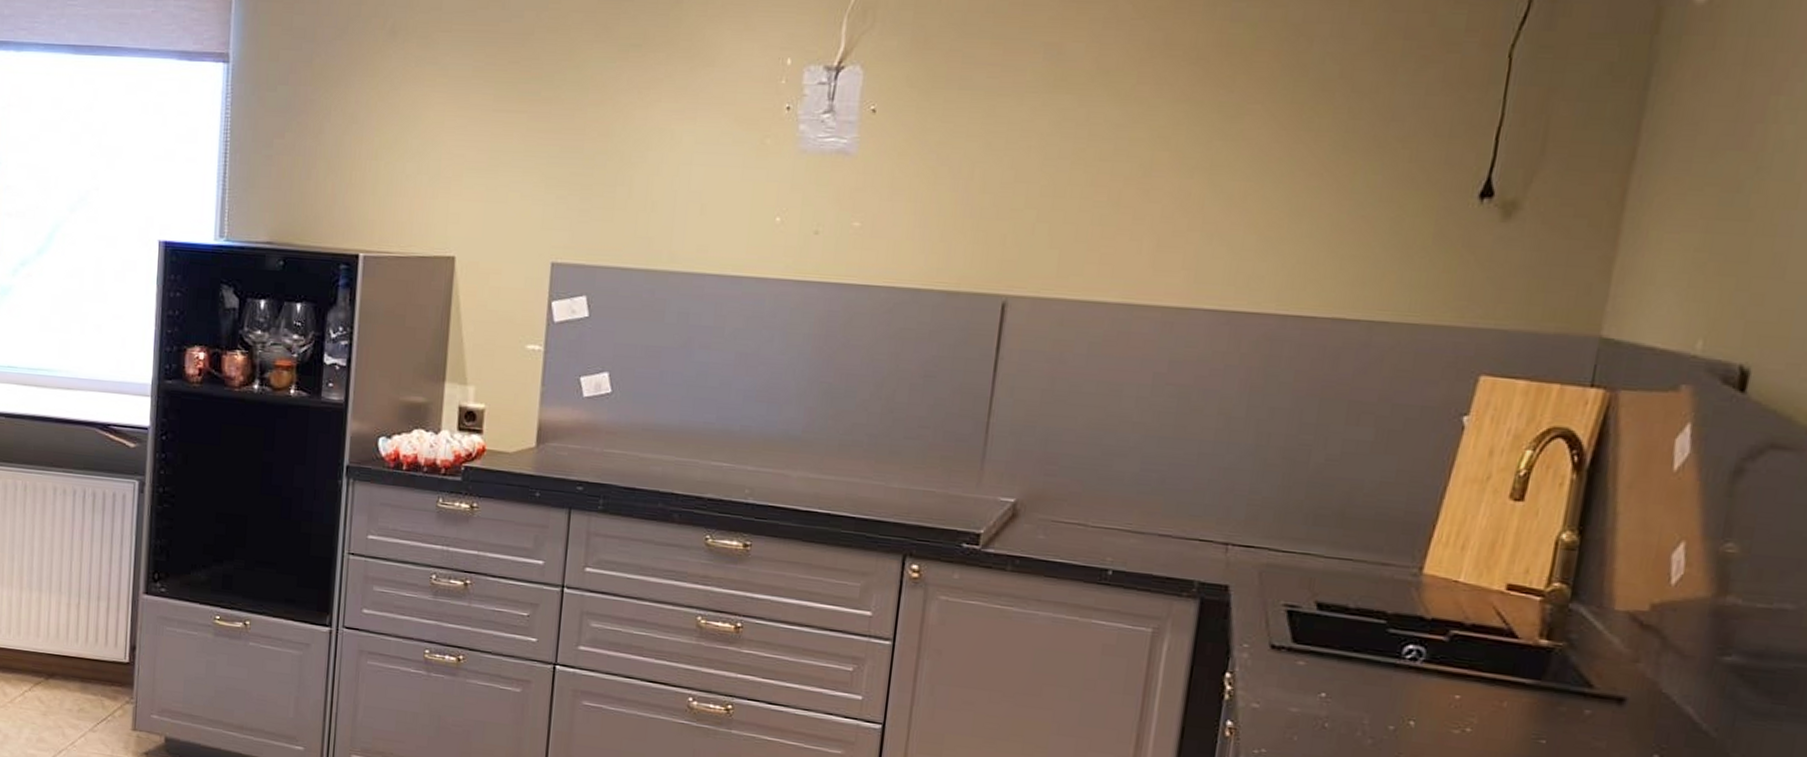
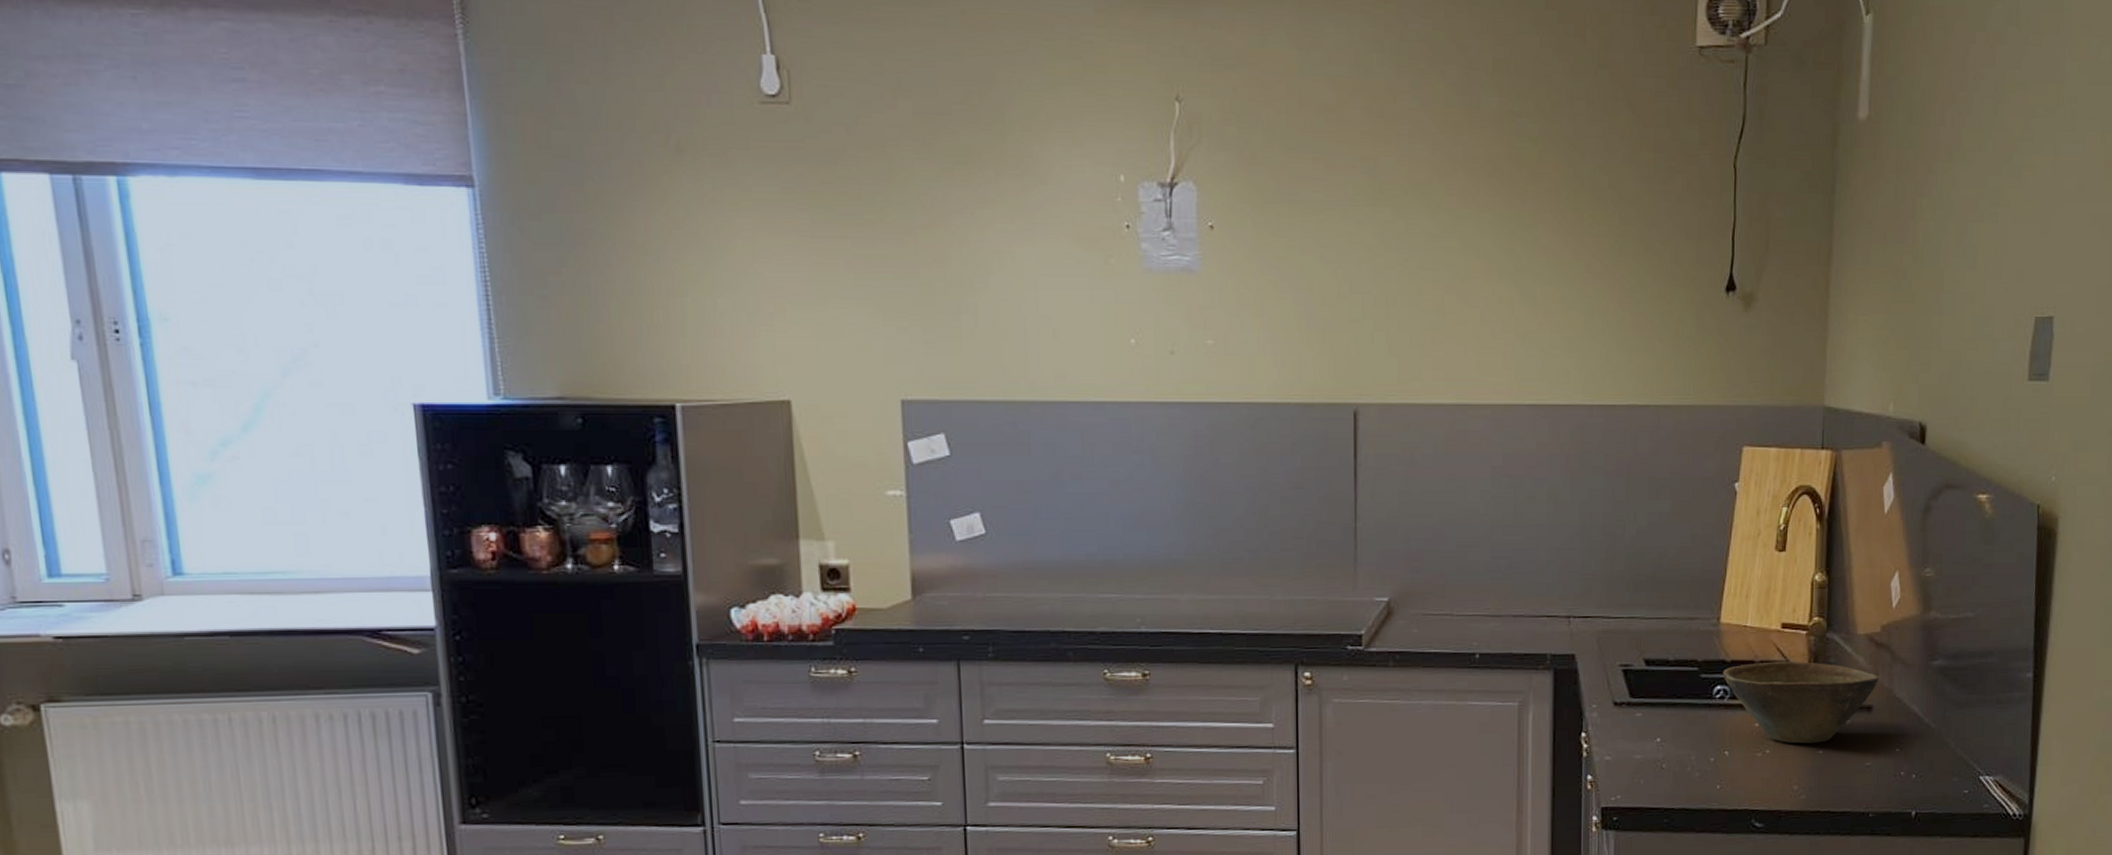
bowl: none [1418,625,1640,731] -> present [1723,661,1879,744]

